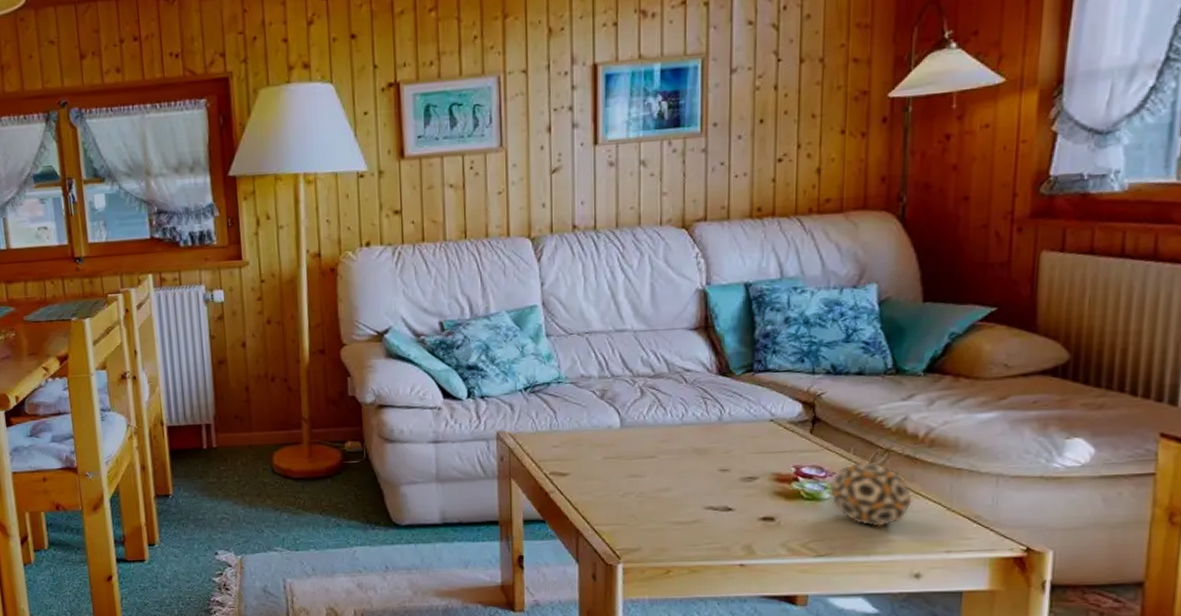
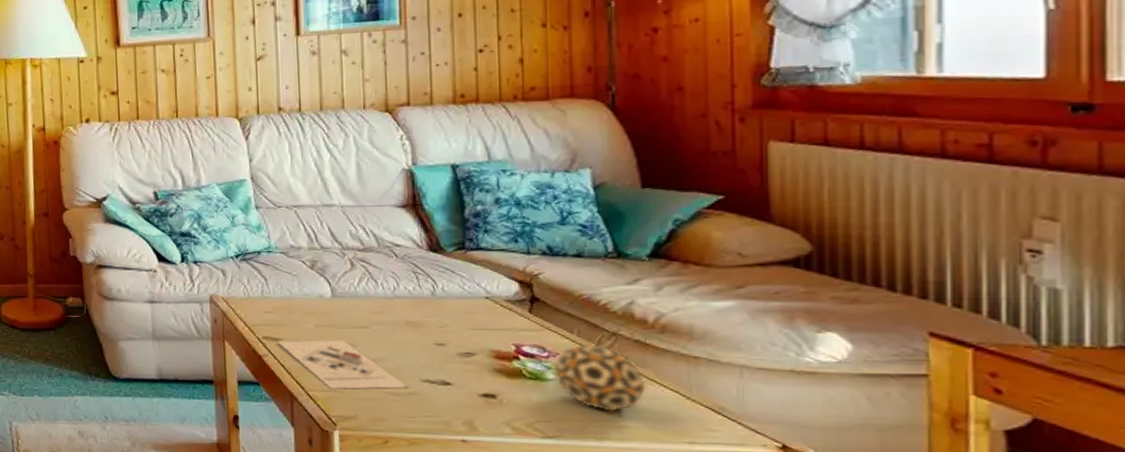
architectural model: none [564,471,692,522] -> present [277,339,409,389]

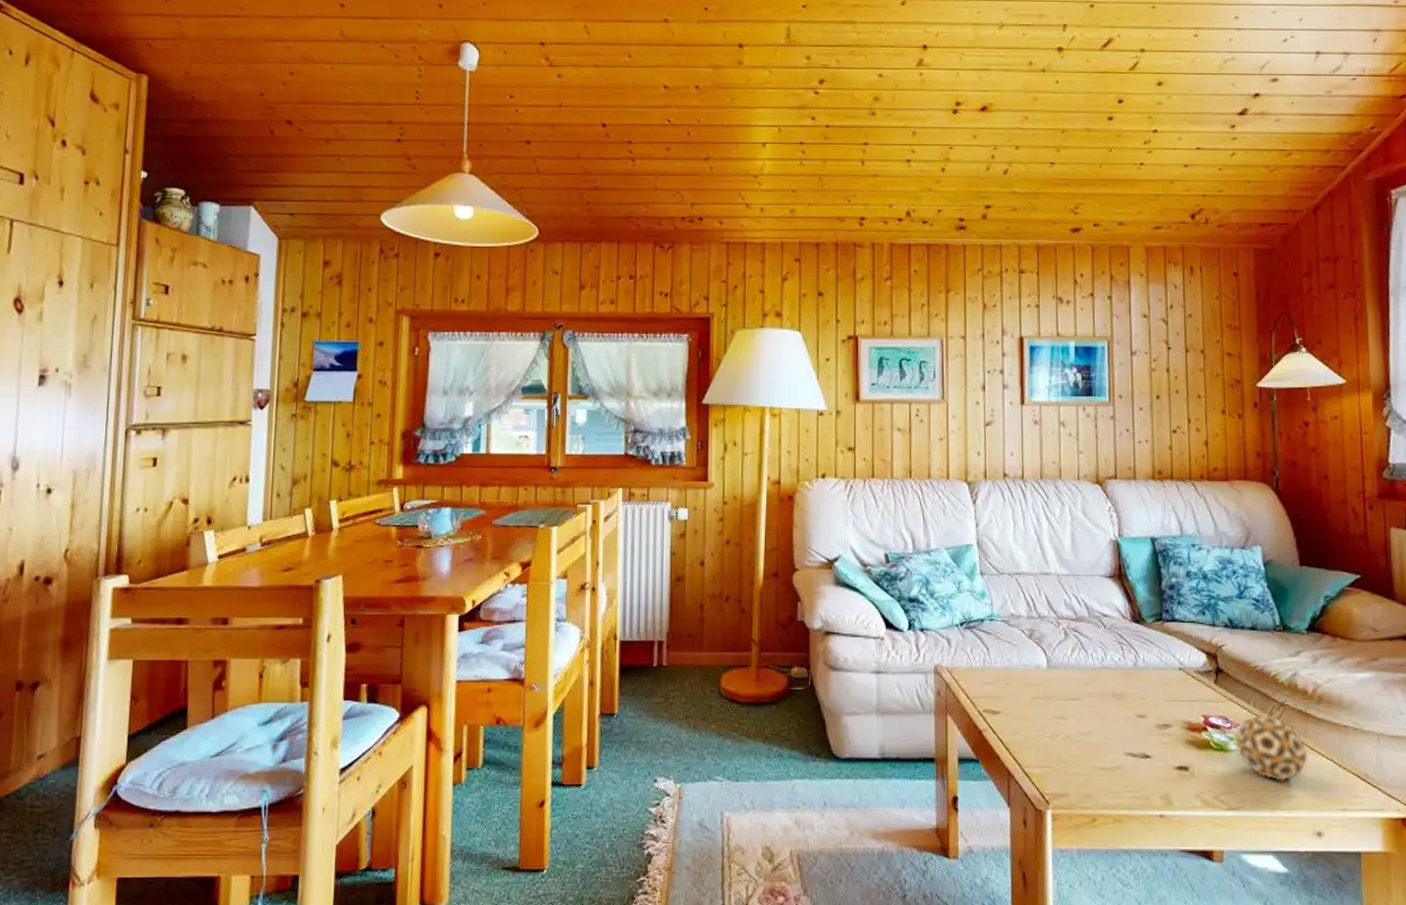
architectural model: present [277,339,409,389] -> none [996,712,1114,765]

